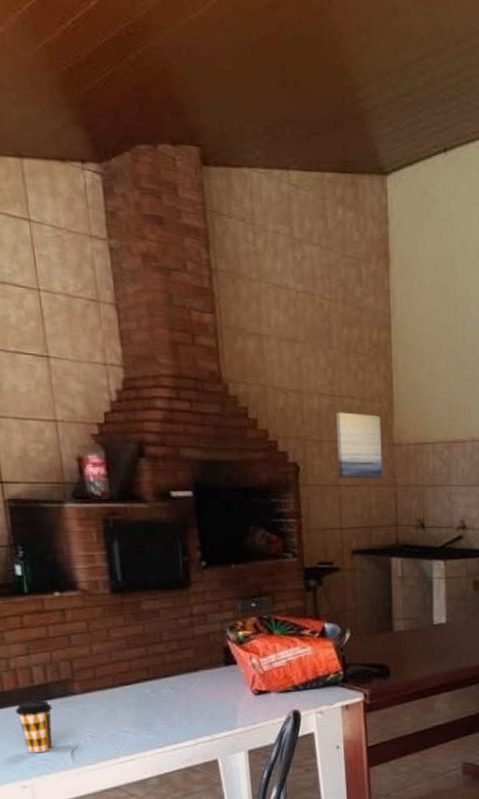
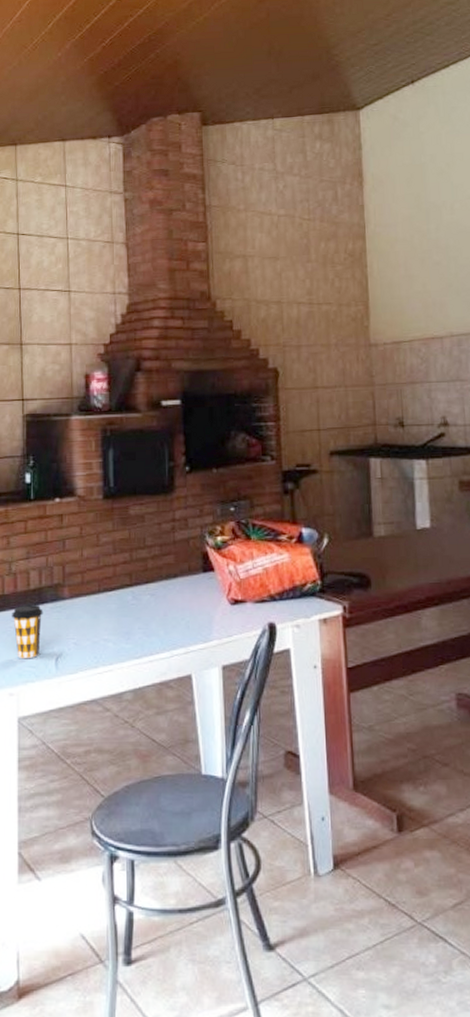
wall art: present [336,412,383,479] -> none [314,318,360,381]

